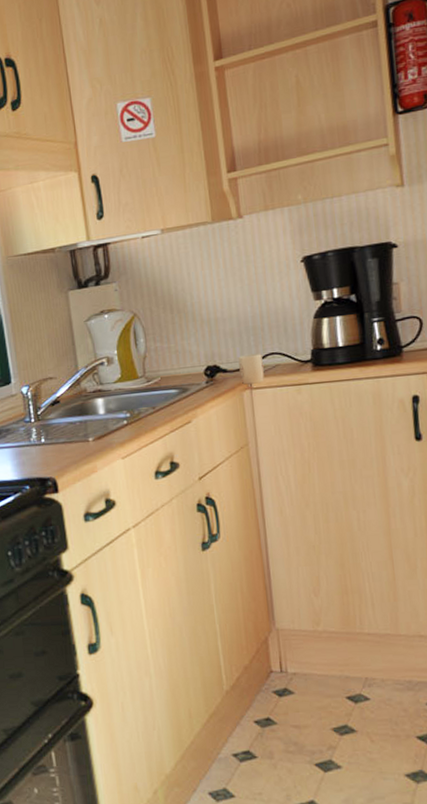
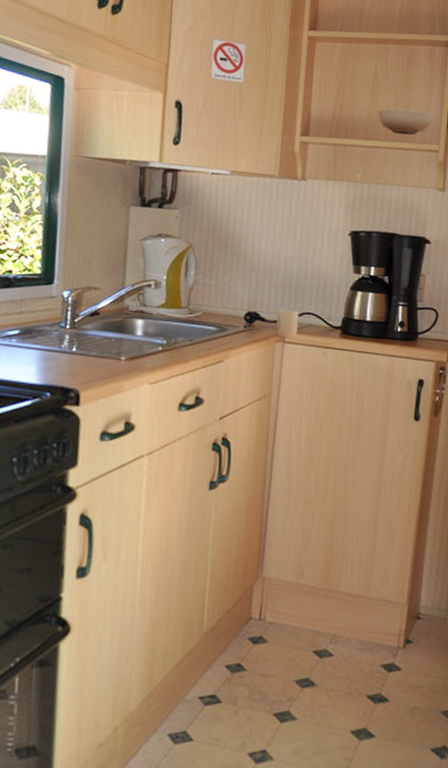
bowl: none [308,105,376,141] -> present [377,109,435,136]

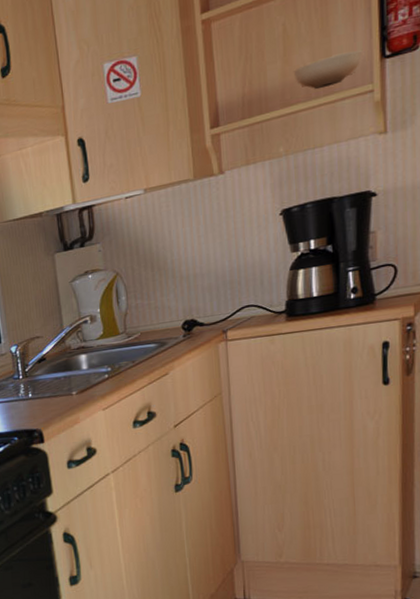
mug: present [276,308,300,339] -> none [215,306,240,337]

